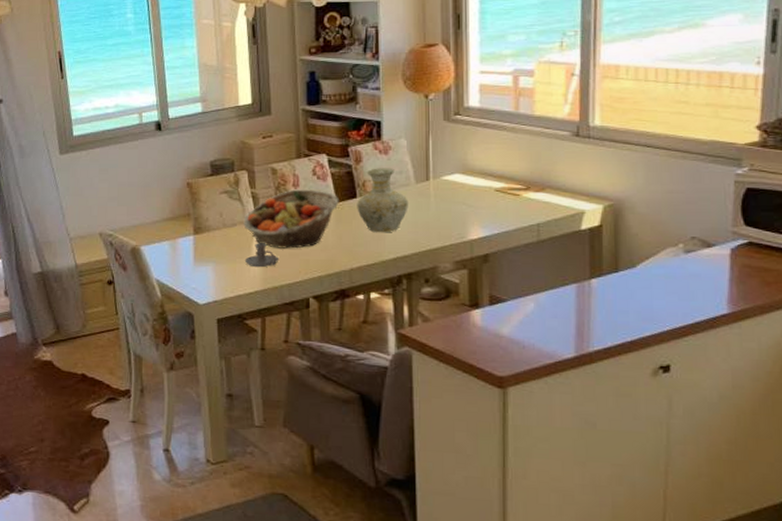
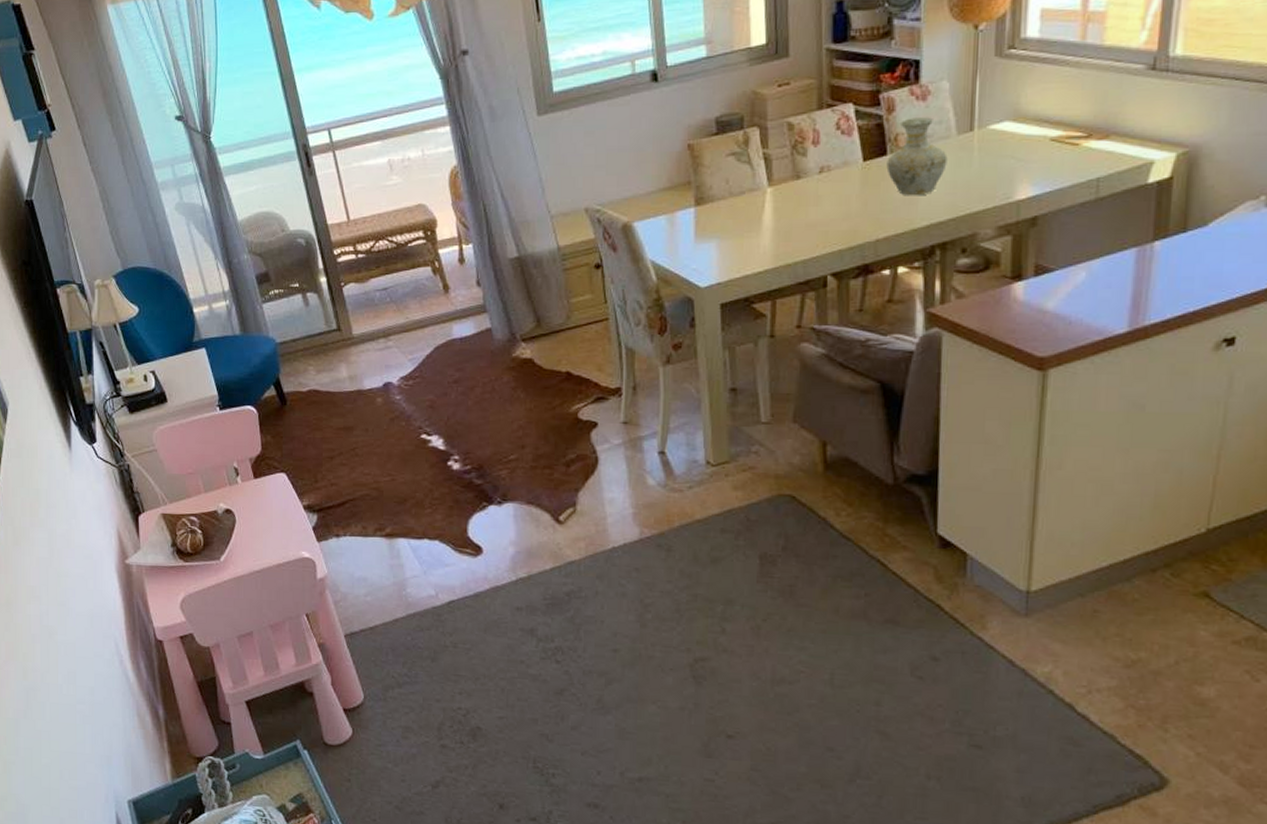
fruit basket: present [243,189,339,249] -> none [753,147,866,219]
candle holder: present [244,243,278,268] -> none [753,213,793,243]

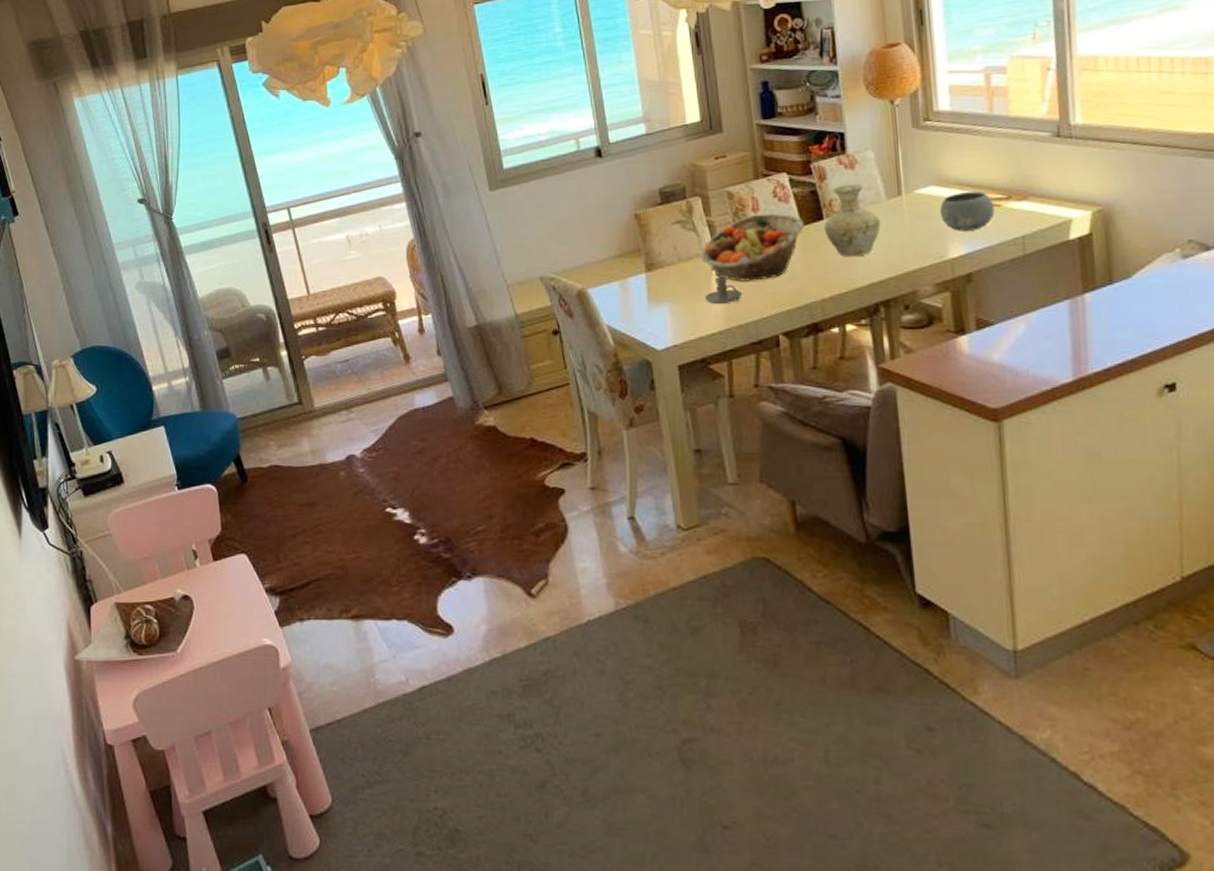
fruit basket: none [753,147,866,219] -> present [700,213,805,282]
candle holder: none [753,213,793,243] -> present [704,277,742,305]
bowl: none [1013,127,1072,171] -> present [940,191,995,231]

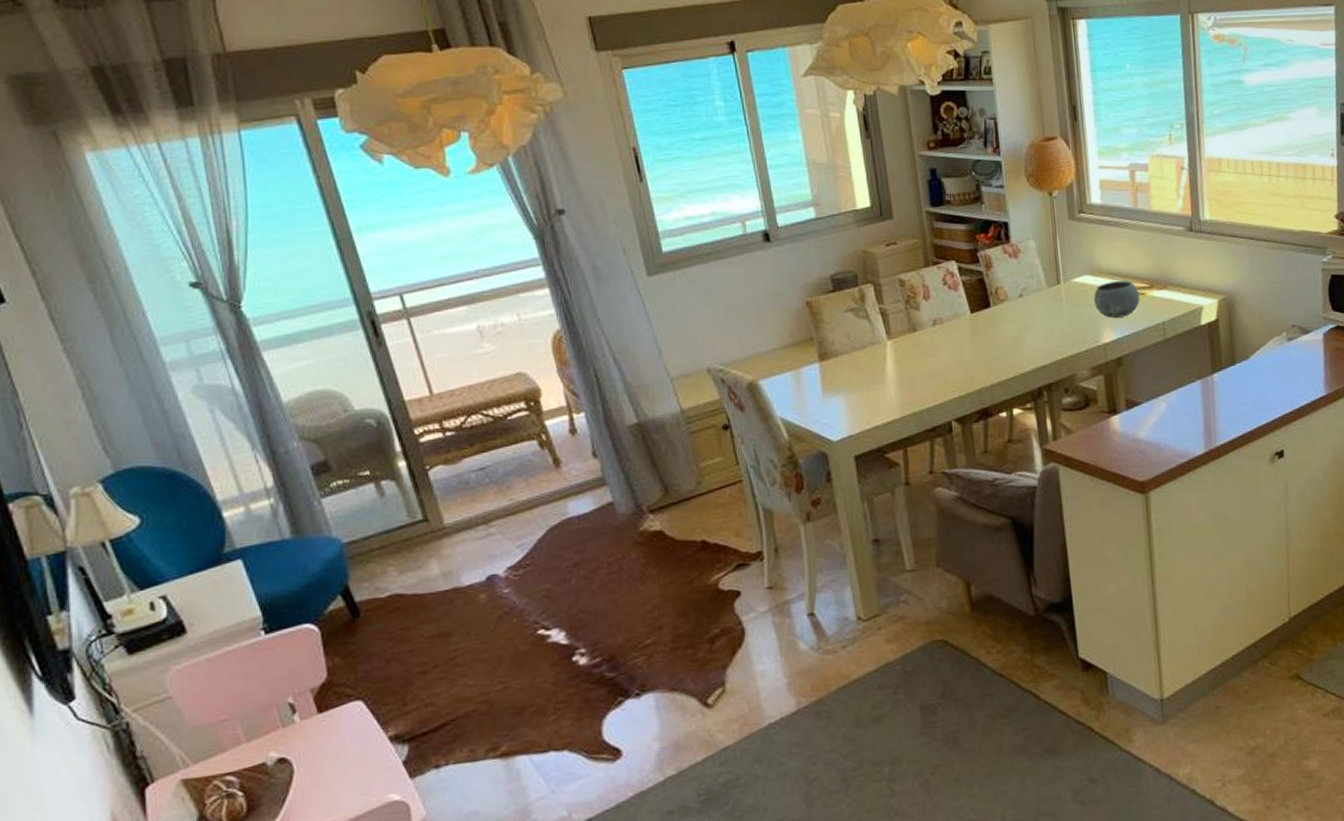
fruit basket: present [700,213,805,282] -> none [874,301,973,370]
candle holder: present [704,277,742,305] -> none [878,365,915,393]
vase: present [824,184,881,257] -> none [991,272,1043,344]

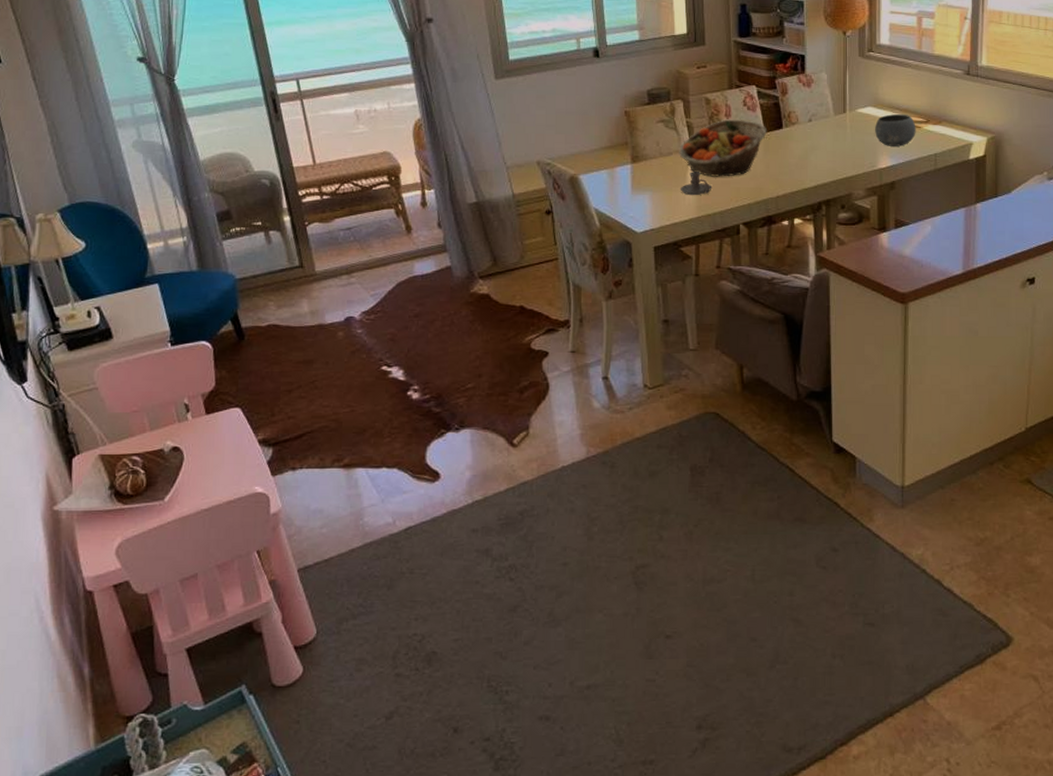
fruit basket: none [874,301,973,370] -> present [679,119,767,177]
candle holder: none [878,365,915,393] -> present [680,172,711,196]

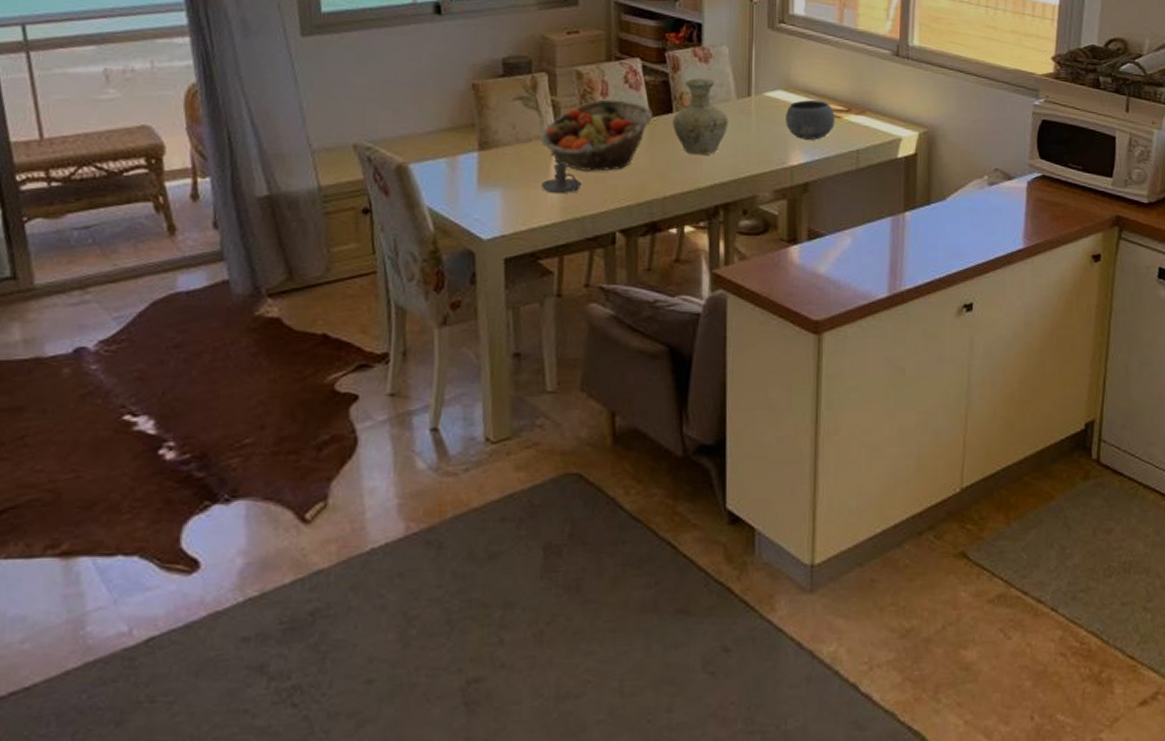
vase: none [783,100,828,162] -> present [672,78,728,156]

